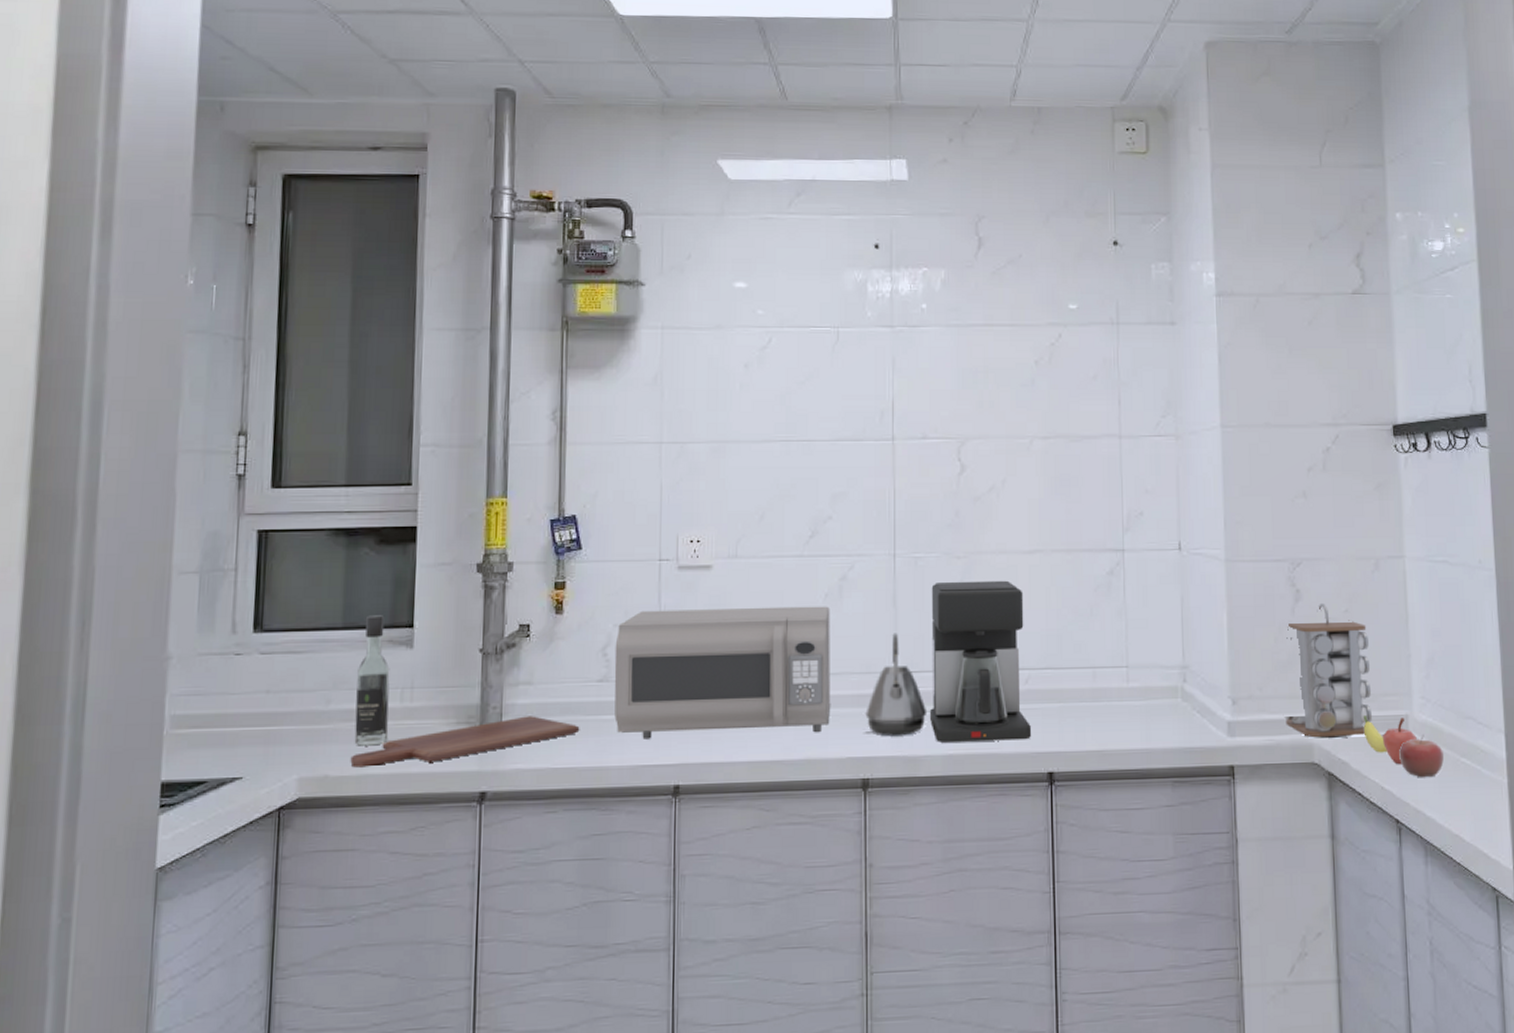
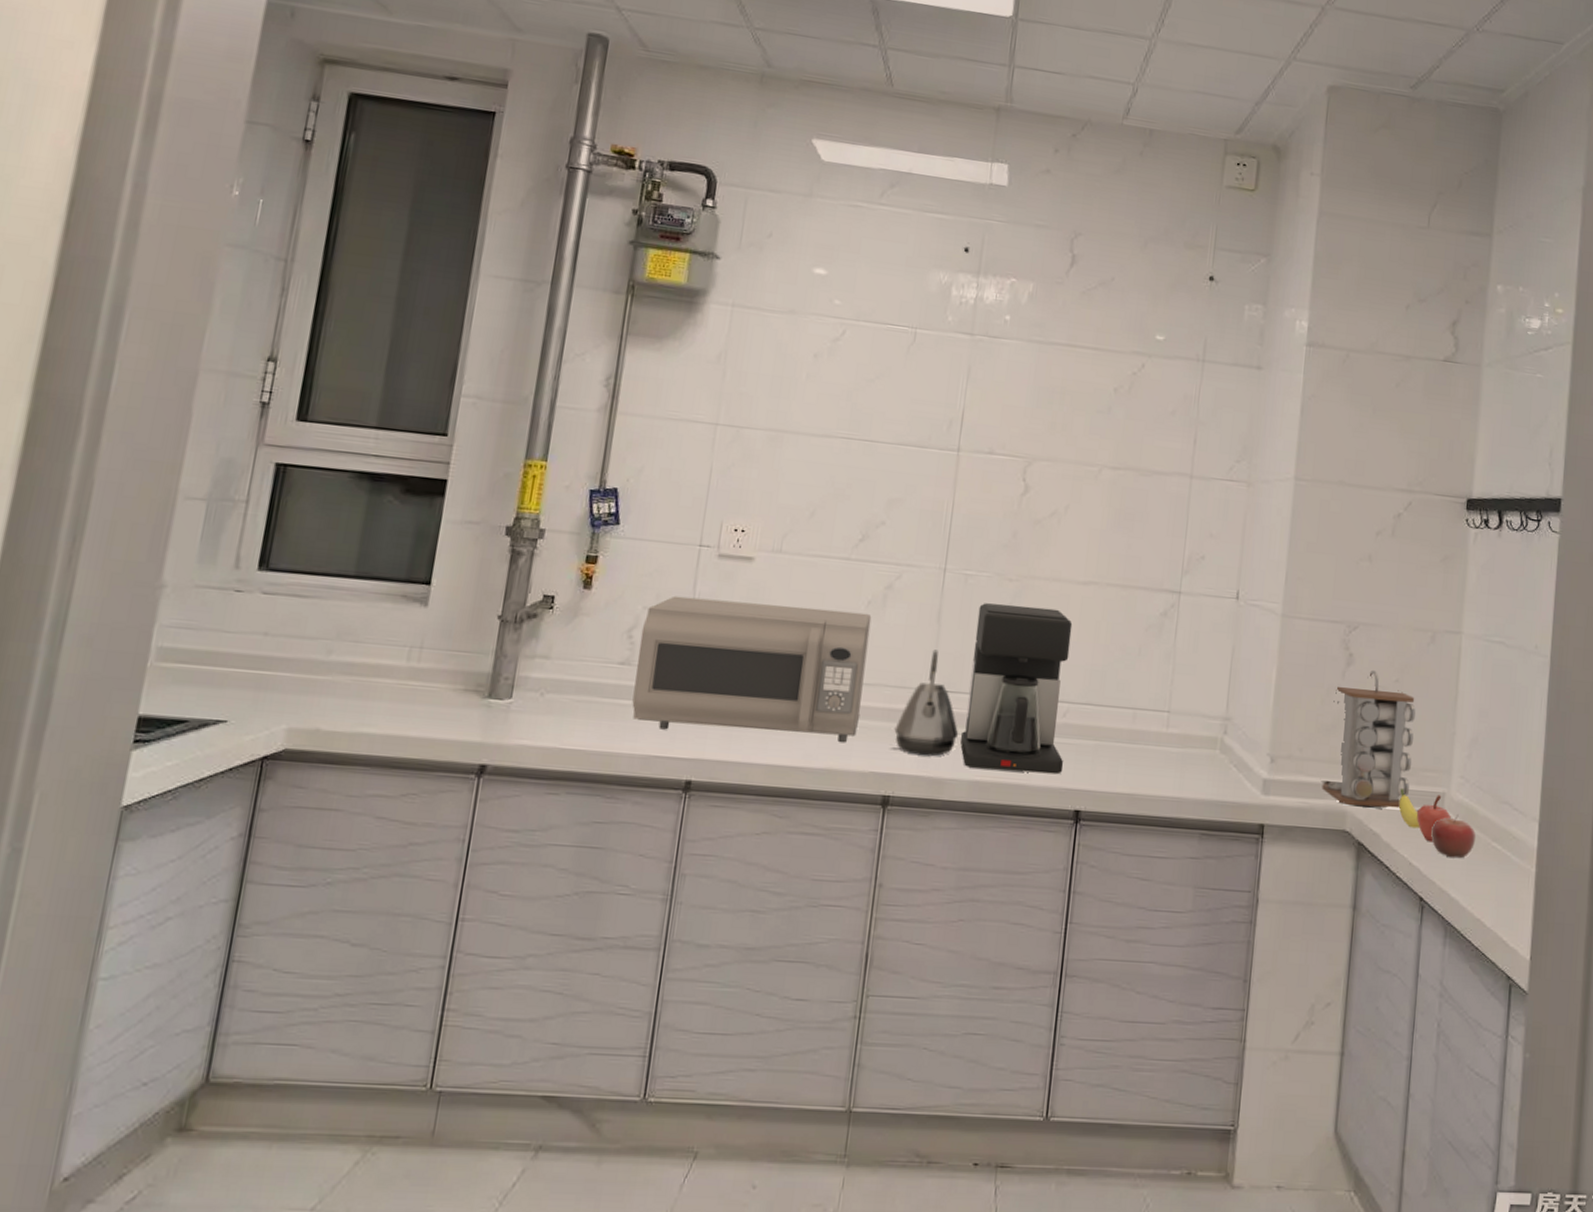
cutting board: present [350,716,580,768] -> none [345,690,595,728]
bottle: present [354,615,390,746] -> none [352,566,401,704]

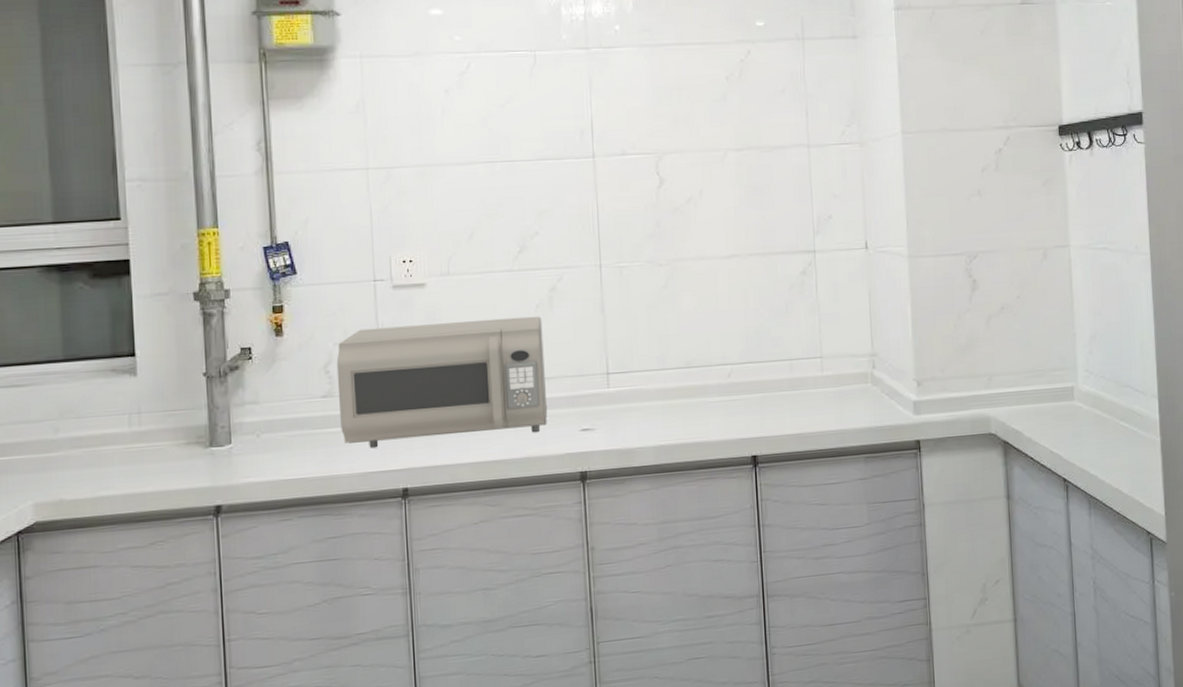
kettle: present [894,649,959,756] -> none [580,338,639,432]
coffee maker: present [960,603,1073,775] -> none [637,284,735,435]
spice rack: present [1320,669,1416,809] -> none [963,290,1042,411]
fruit: present [1398,787,1451,842] -> none [1034,388,1081,431]
fruit: present [1431,815,1476,859] -> none [1066,403,1105,441]

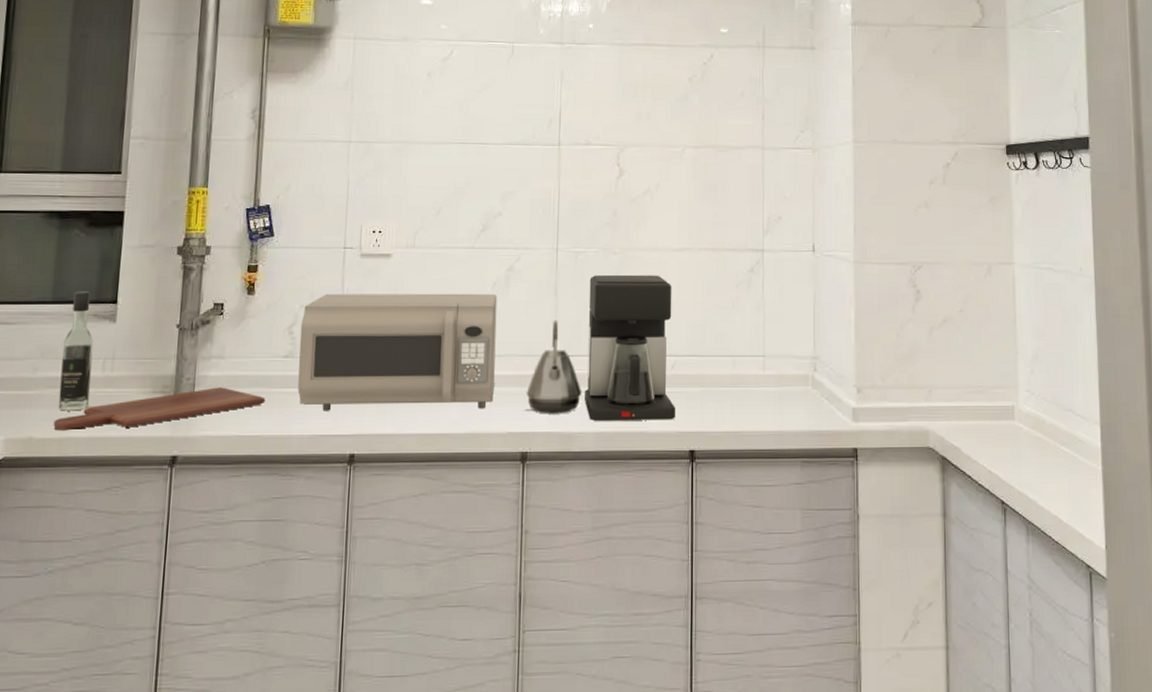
bottle: none [82,346,120,471] -> present [58,291,94,411]
cutting board: none [84,432,308,491] -> present [53,387,266,431]
kettle: none [580,338,639,432] -> present [526,320,582,413]
coffee maker: none [637,284,735,435] -> present [584,274,675,421]

